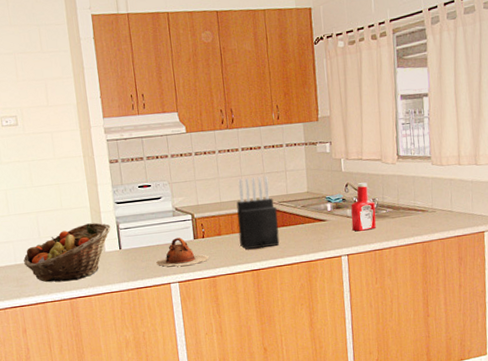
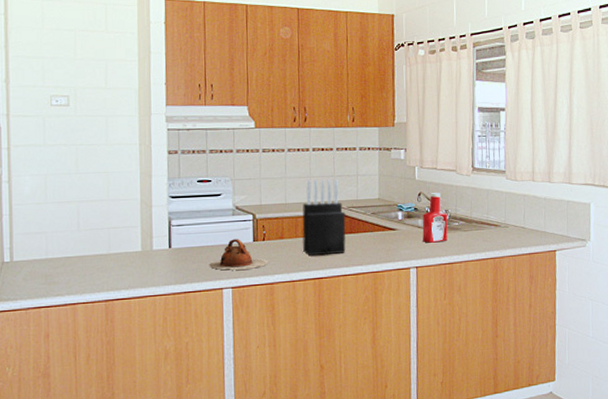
fruit basket: present [23,222,111,282] -> none [57,217,162,281]

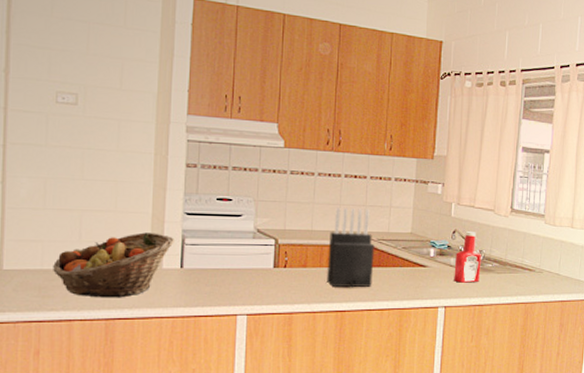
fruit basket: none [57,217,162,281] -> present [53,232,174,298]
teapot: present [209,239,268,271] -> none [224,264,288,296]

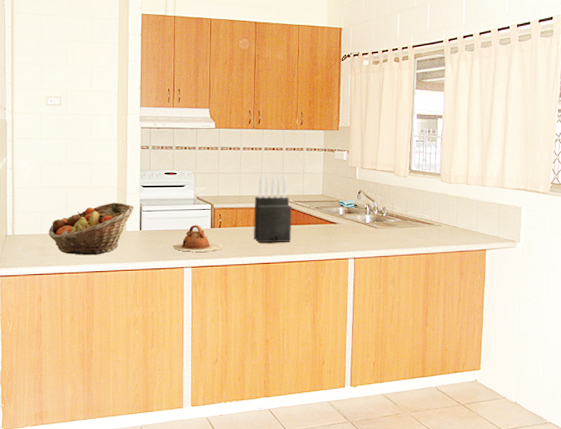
teapot: none [224,264,288,296] -> present [173,225,223,252]
ketchup bottle: present [454,232,481,283] -> none [361,192,385,237]

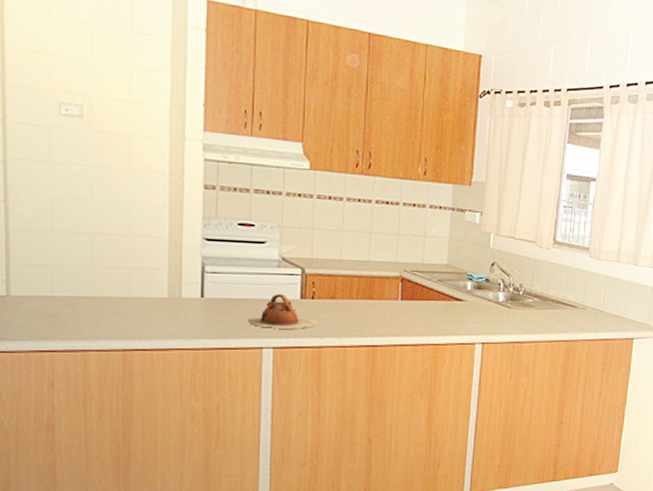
fruit basket: present [49,203,134,255] -> none [64,259,193,328]
knife block: present [254,175,292,243] -> none [357,235,408,322]

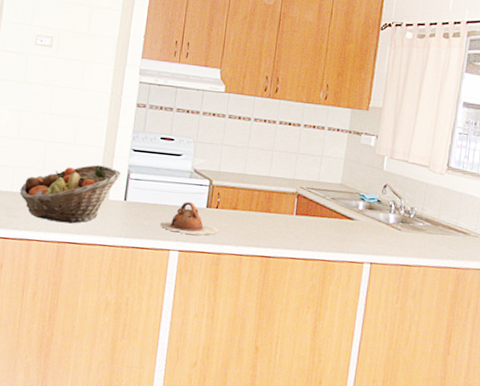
fruit basket: none [64,259,193,328] -> present [20,165,121,224]

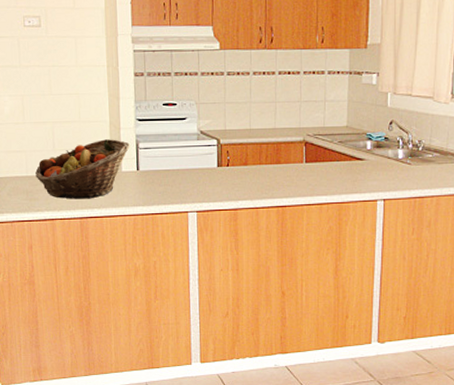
teapot: present [160,202,218,236] -> none [175,164,232,194]

